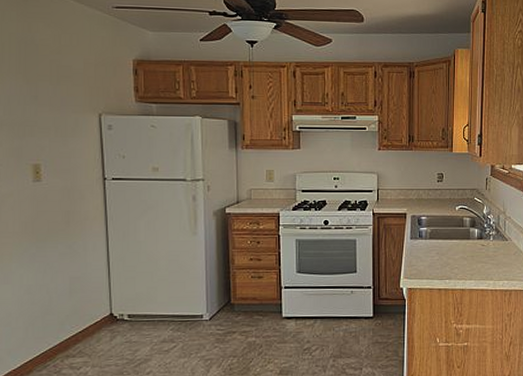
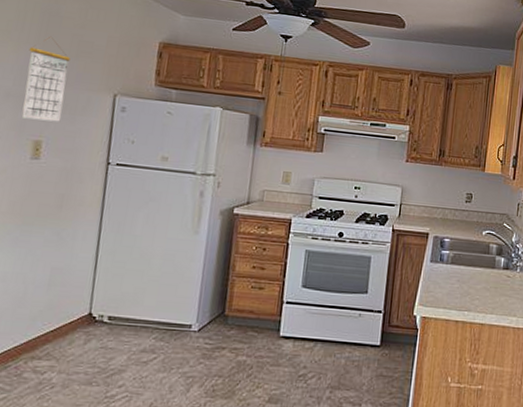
calendar: none [12,64,54,145] -> present [21,36,70,122]

